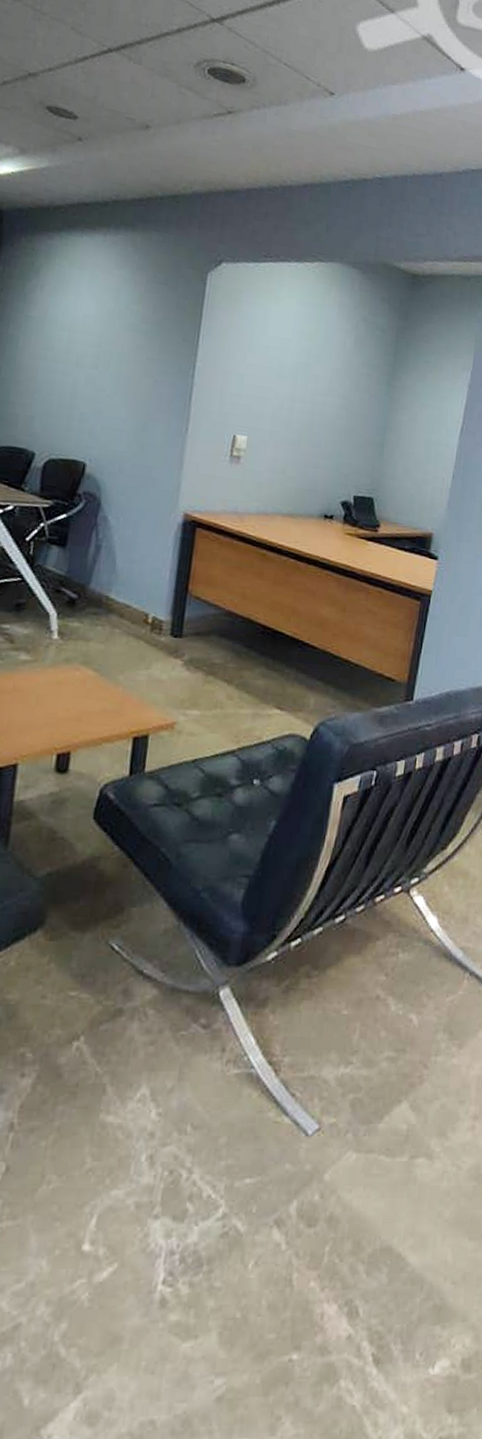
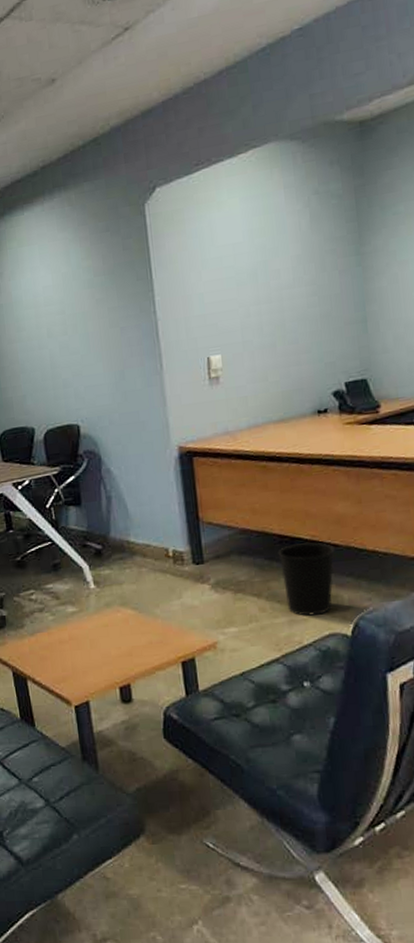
wastebasket: none [255,637,312,713] -> present [278,542,335,616]

